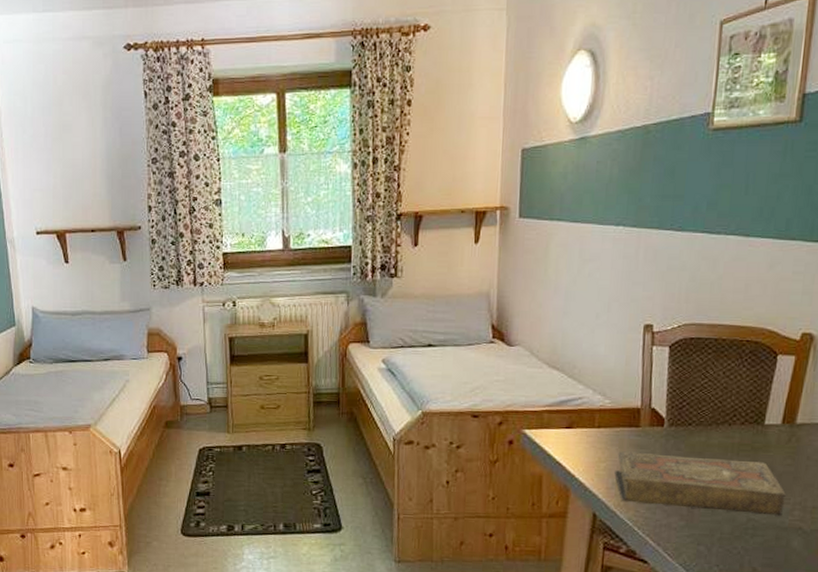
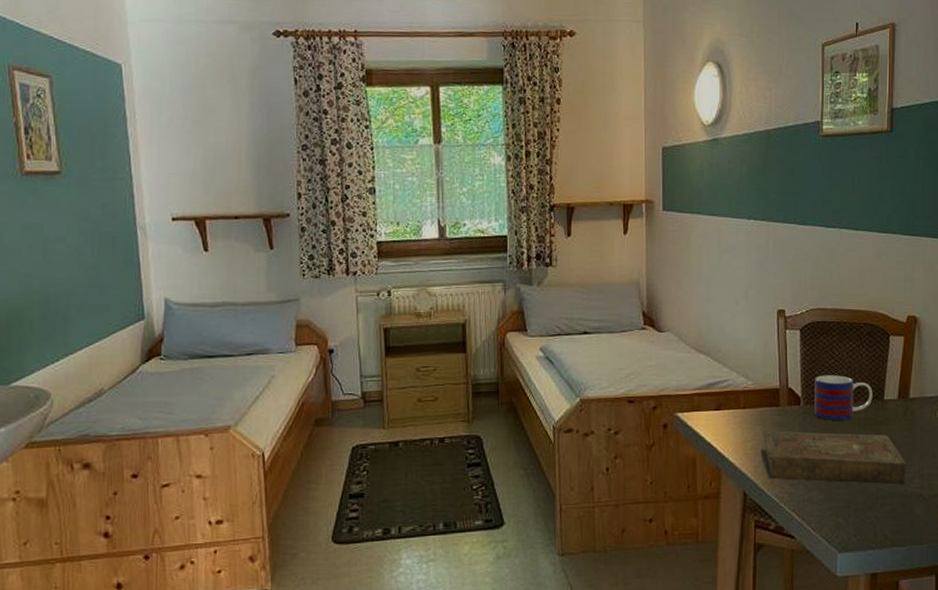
mug: none [679,395,752,445] -> present [814,375,873,420]

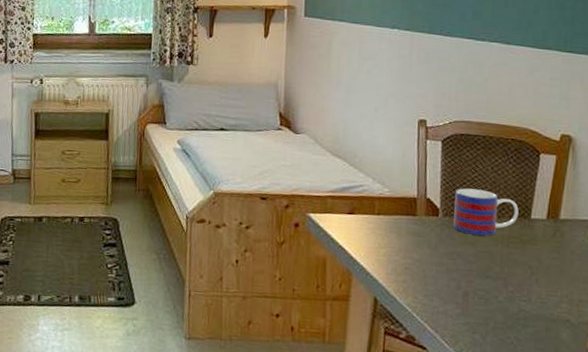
book: present [760,430,907,485] -> none [394,238,554,308]

